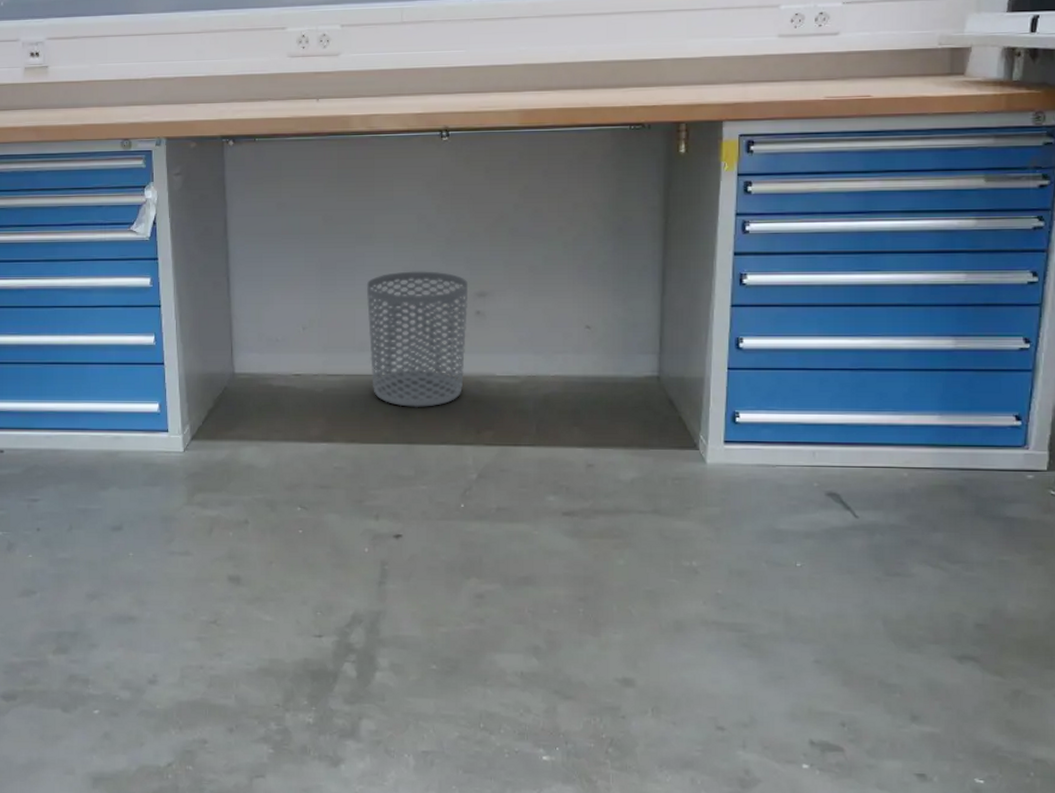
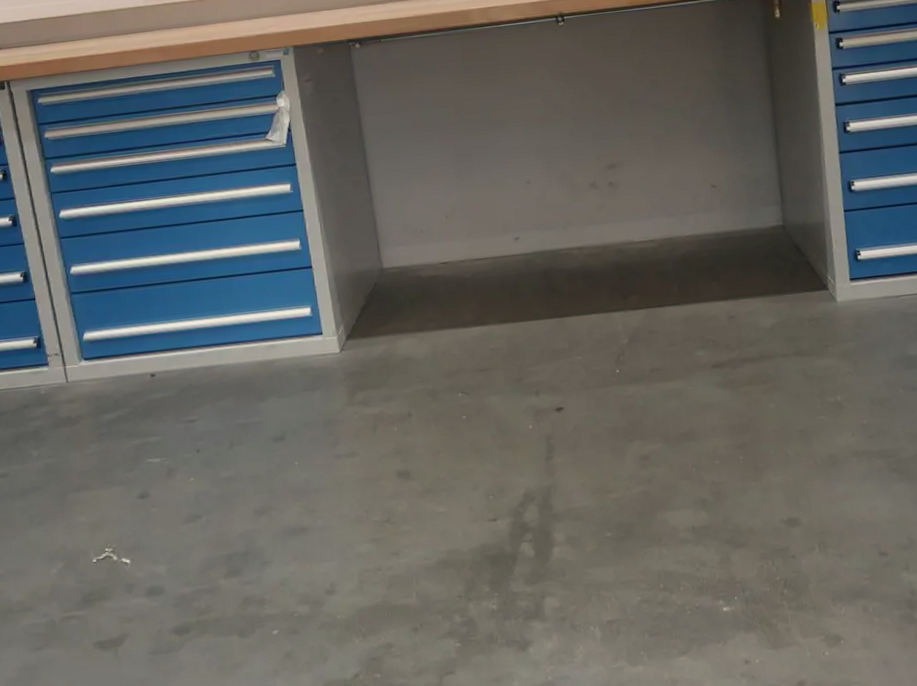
waste bin: present [366,271,469,408] -> none [502,149,605,282]

